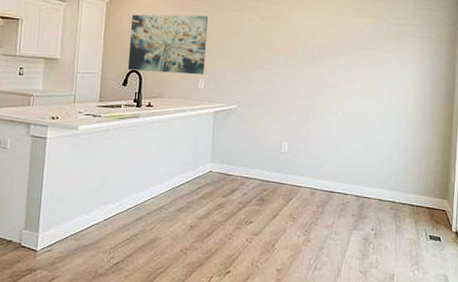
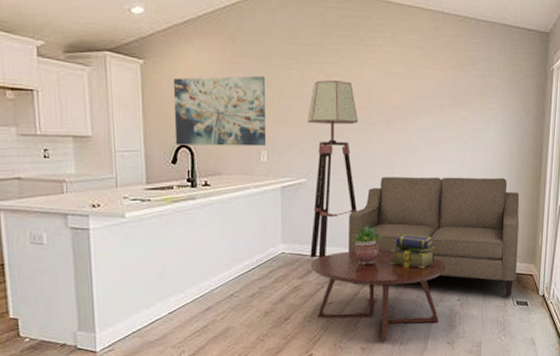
coffee table: none [234,174,362,265] -> present [310,250,447,342]
floor lamp: none [235,21,286,179] -> present [307,80,358,258]
sofa: none [270,107,433,231] -> present [348,176,520,297]
potted plant: none [273,150,302,189] -> present [351,224,382,265]
stack of books: none [308,161,352,196] -> present [390,233,435,268]

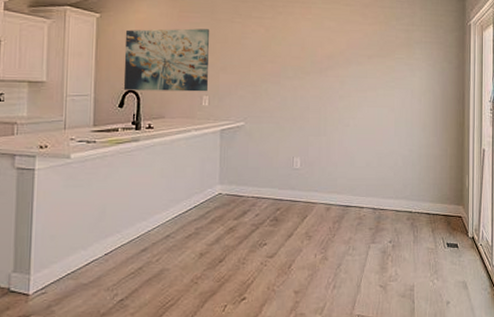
floor lamp: present [307,80,358,258] -> none [246,33,293,199]
coffee table: present [310,250,447,342] -> none [246,192,378,285]
sofa: present [348,176,520,297] -> none [283,120,446,239]
potted plant: present [351,224,382,265] -> none [286,165,315,206]
stack of books: present [390,233,435,268] -> none [323,175,367,210]

